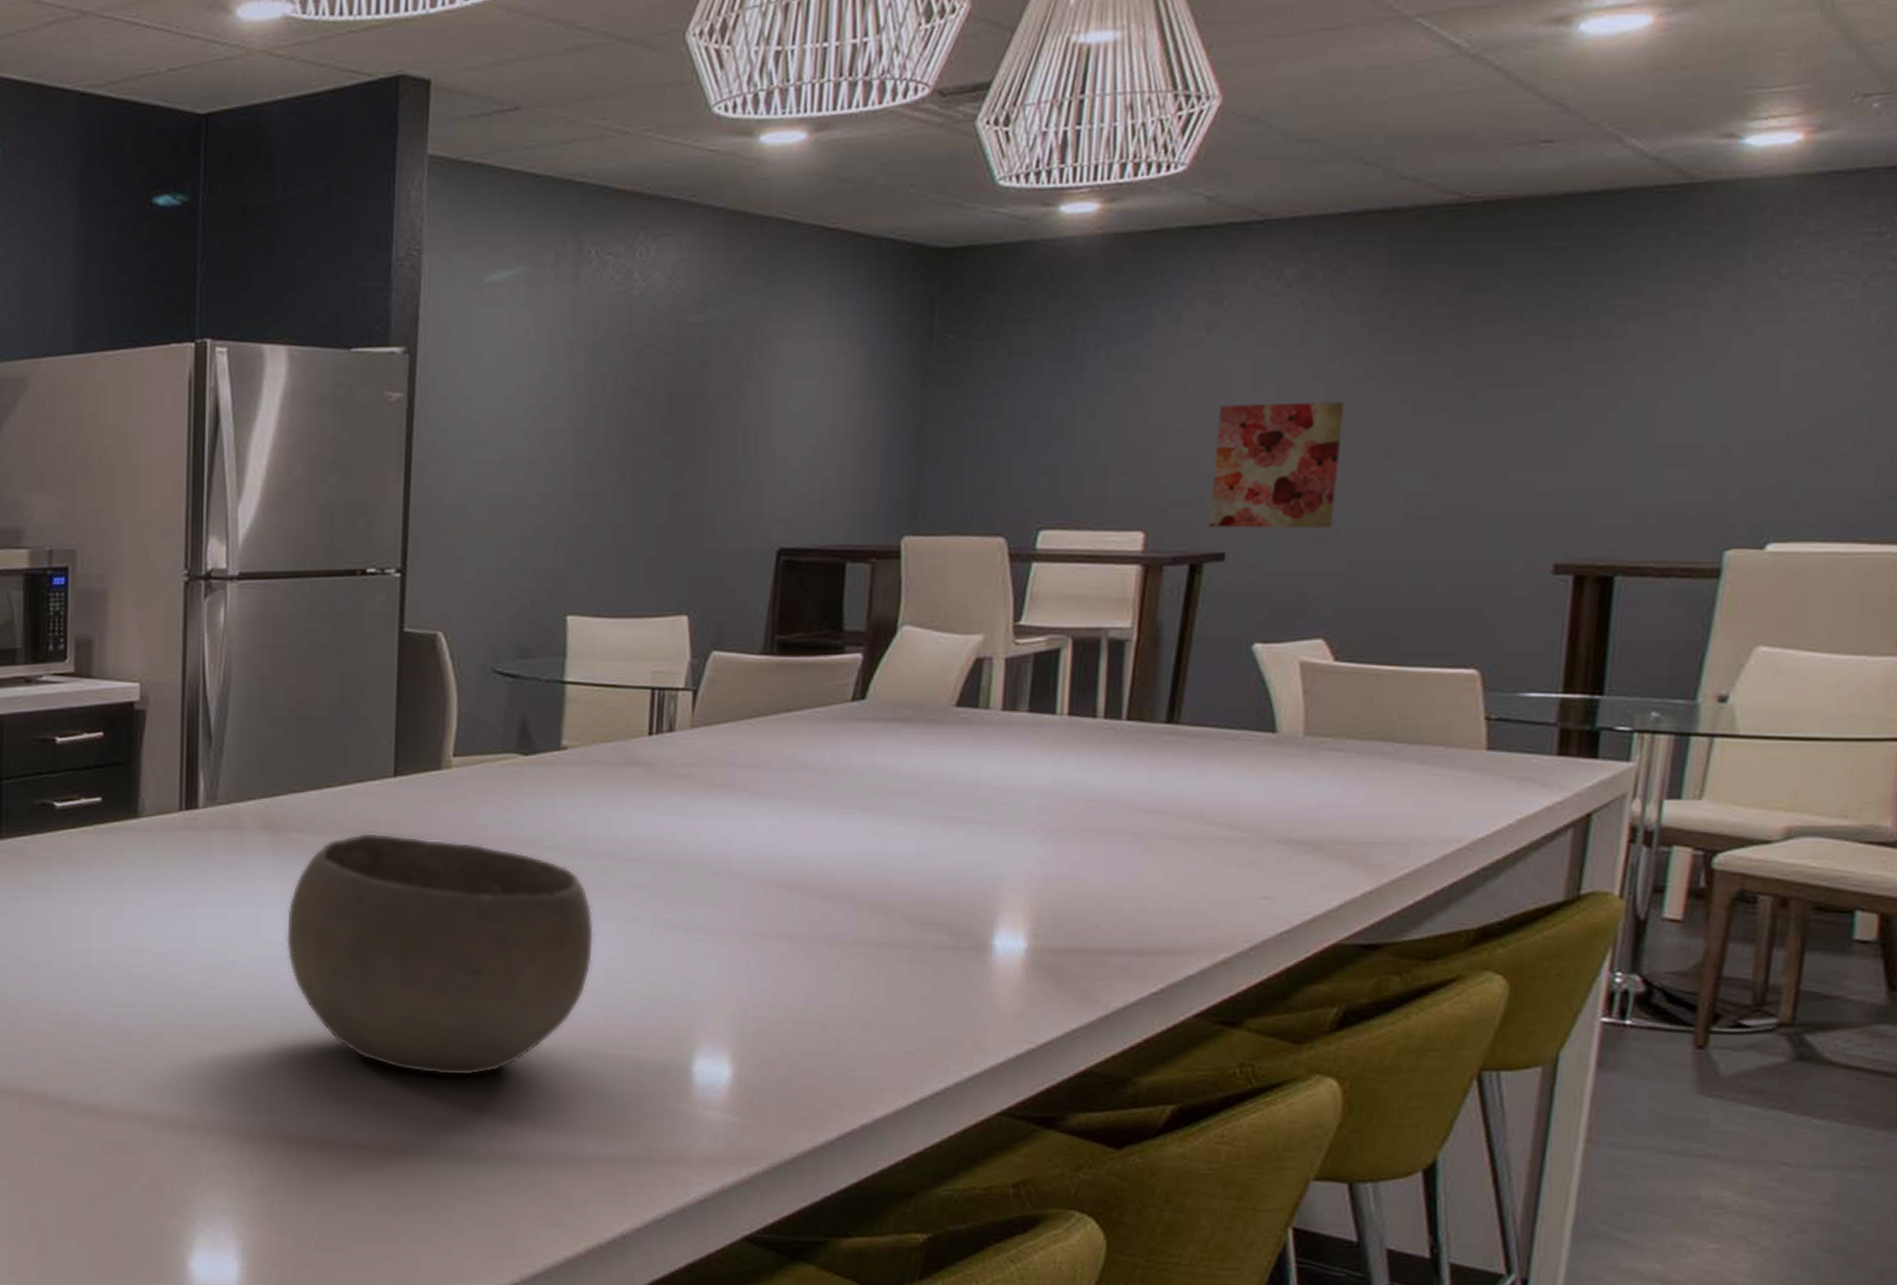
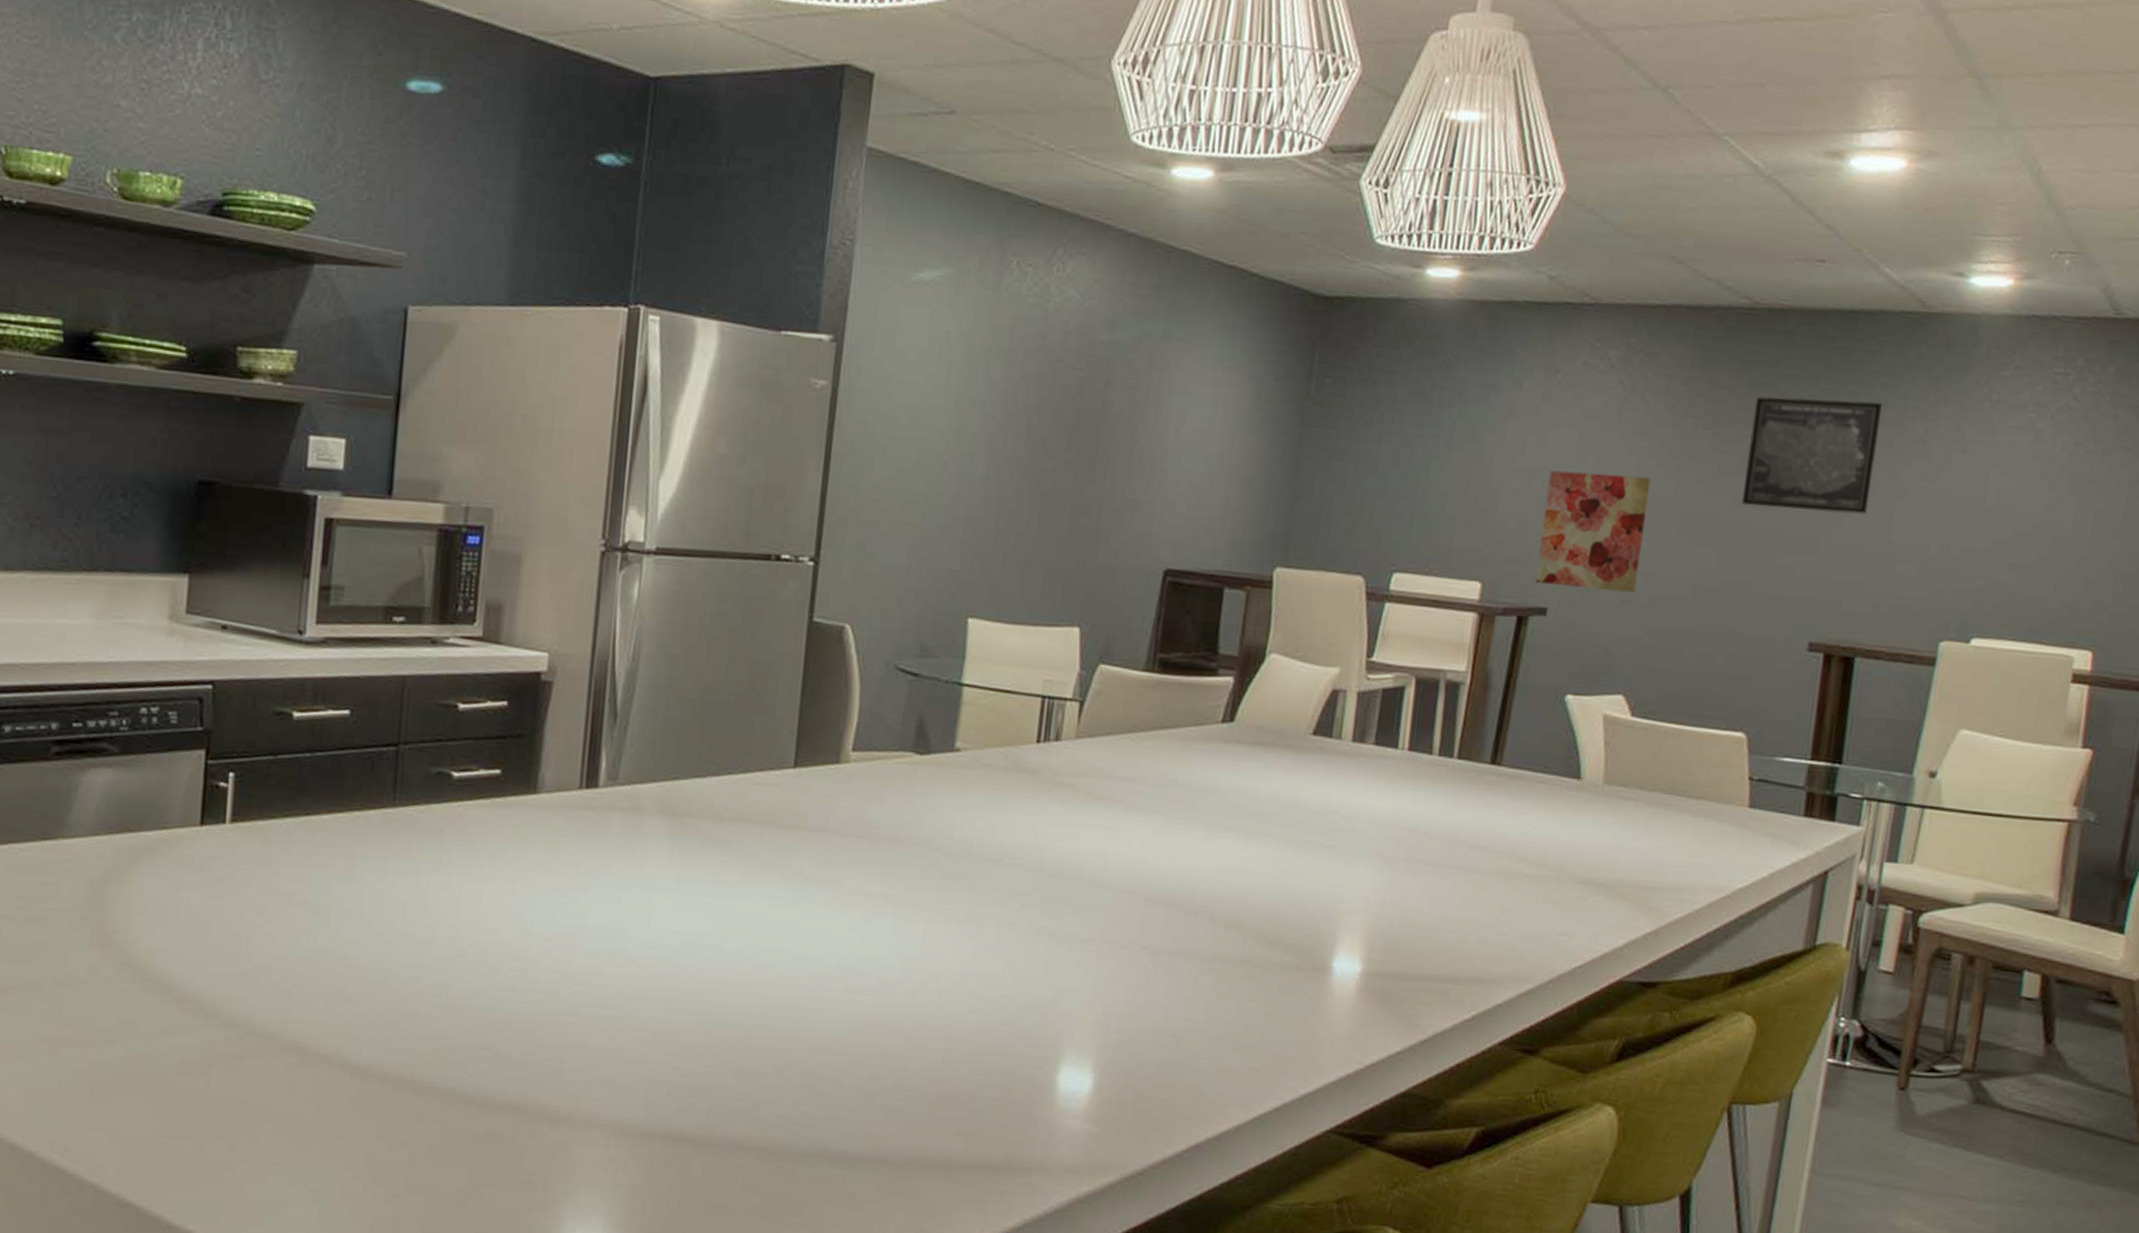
bowl: present [285,832,595,1076] -> none [676,822,975,1077]
wall art: none [1459,290,1637,421] -> present [1741,396,1883,514]

